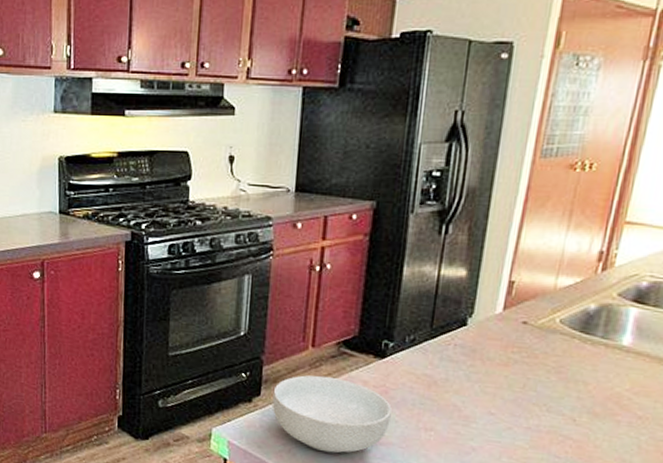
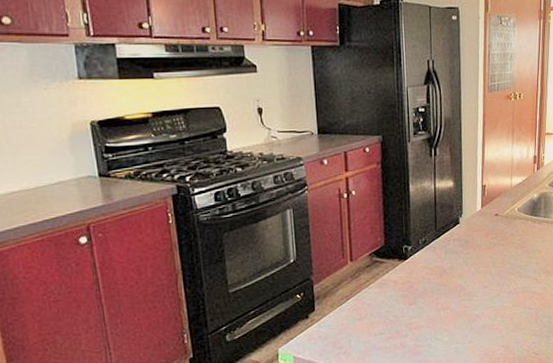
cereal bowl: present [272,375,392,454] -> none [325,283,418,346]

